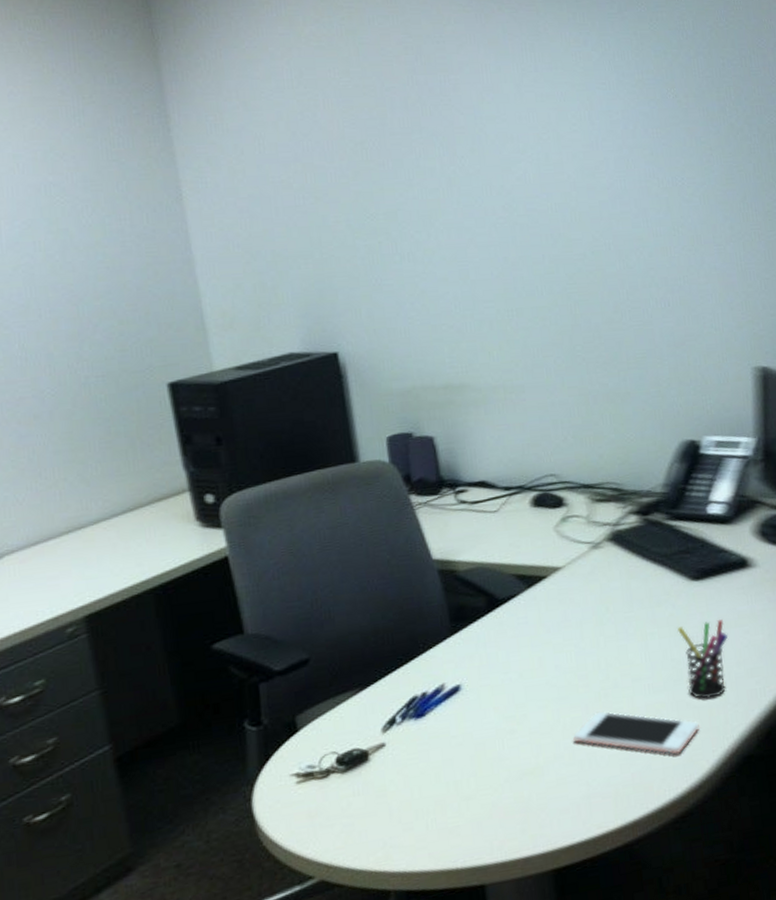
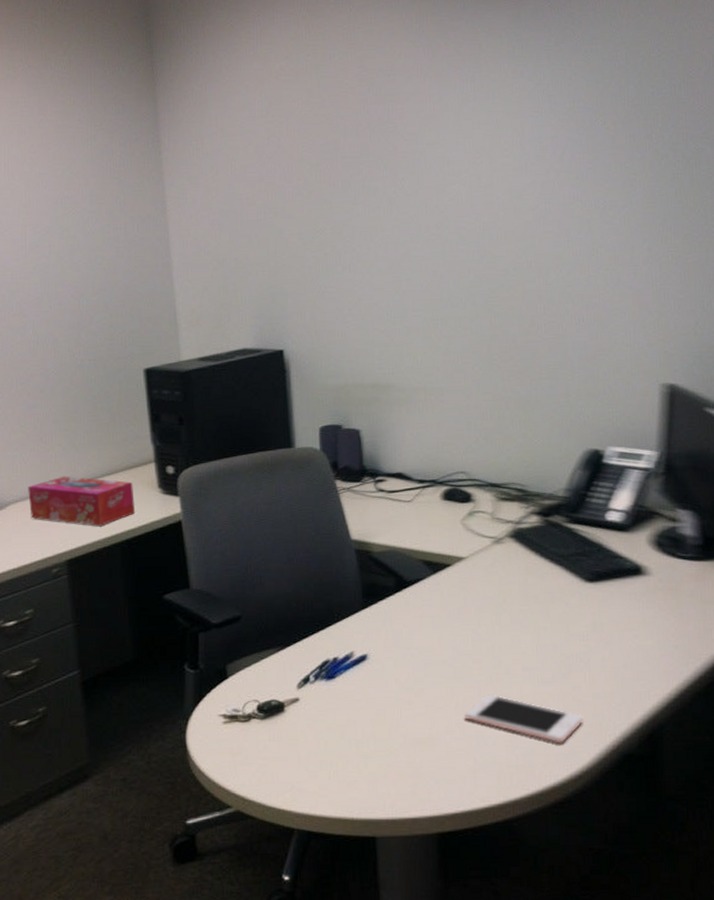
tissue box: none [27,516,168,572] -> present [28,476,135,526]
pen holder: present [678,620,729,699] -> none [569,622,618,695]

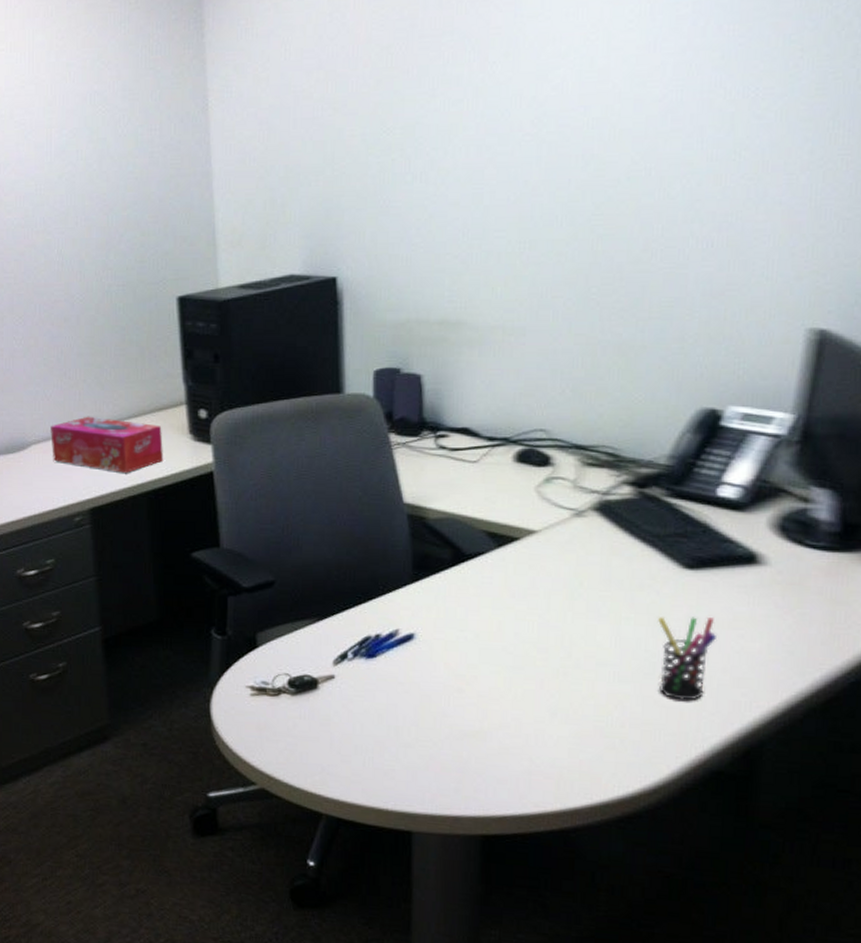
cell phone: present [464,694,583,743] -> none [522,689,665,752]
pen holder: none [569,622,618,695] -> present [658,617,718,701]

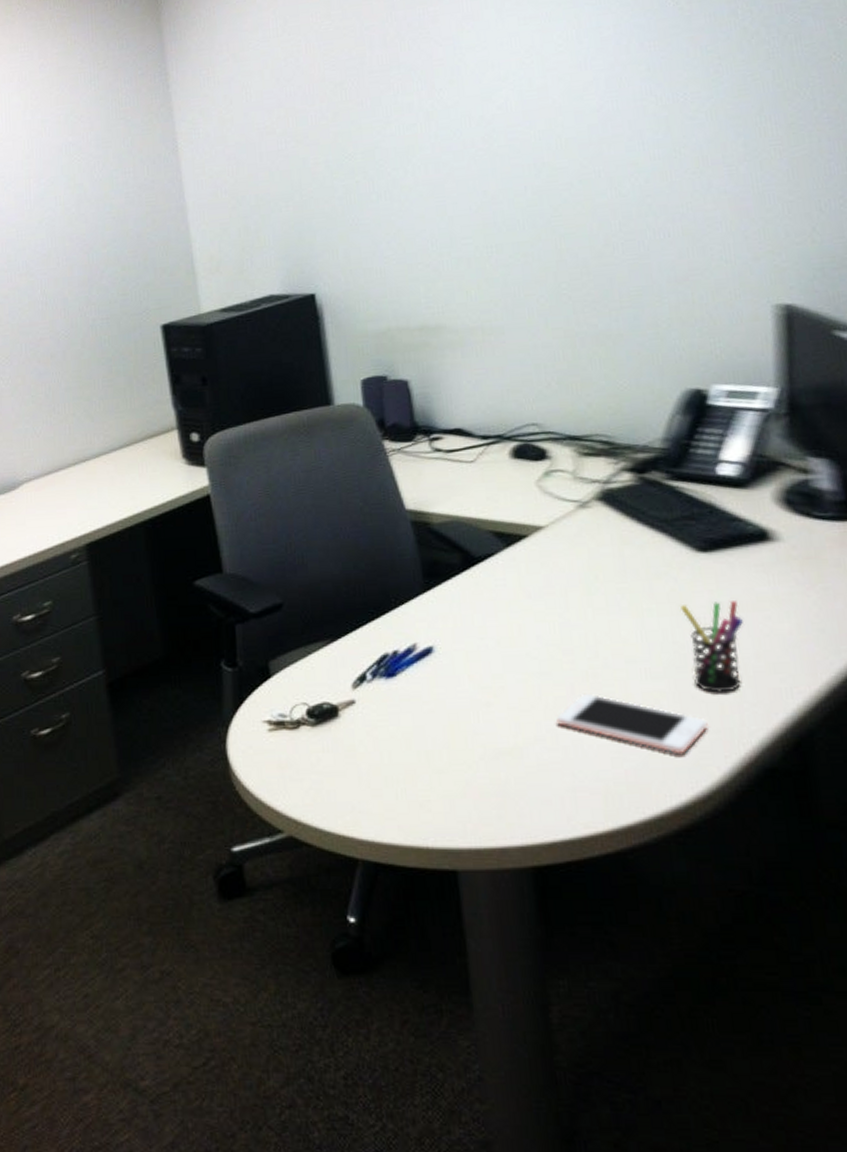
tissue box: present [51,416,163,473] -> none [42,449,158,504]
cell phone: none [522,689,665,752] -> present [556,693,708,755]

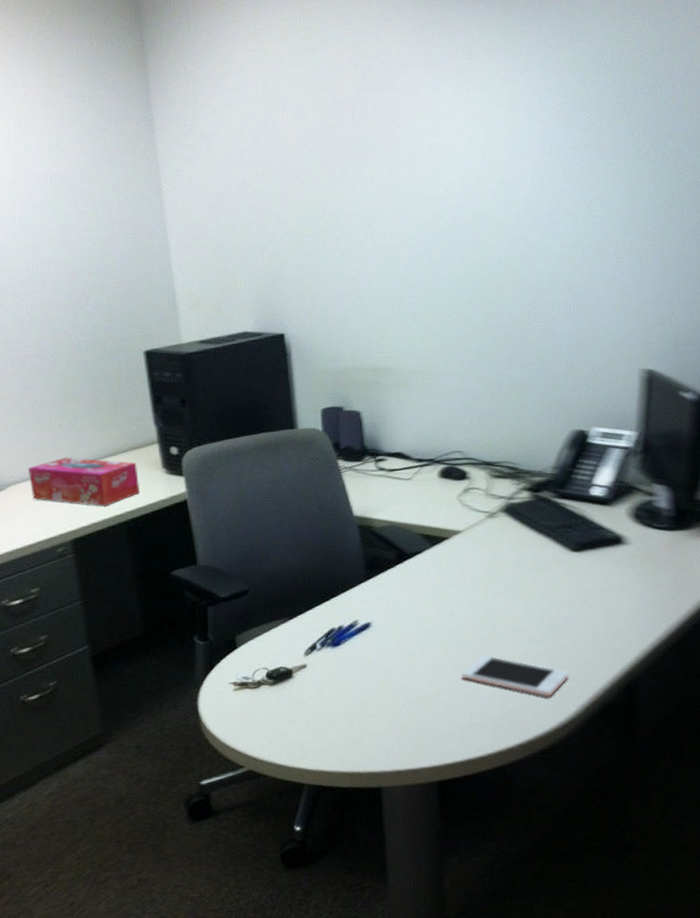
tissue box: none [42,449,158,504] -> present [28,457,139,506]
pen holder: present [680,601,744,693] -> none [557,587,600,653]

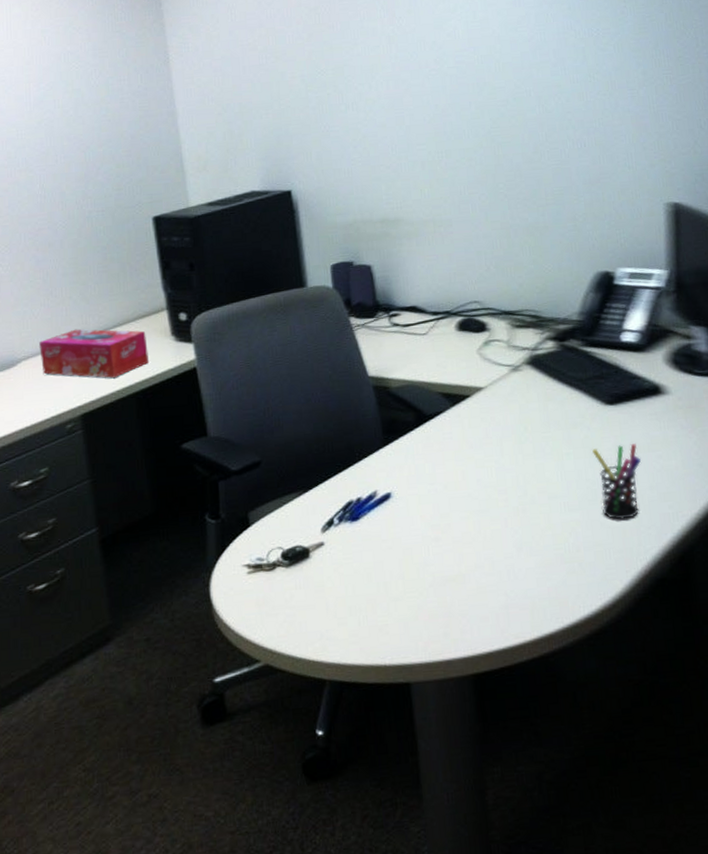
cell phone: present [462,655,569,697] -> none [493,525,613,572]
pen holder: none [557,587,600,653] -> present [592,444,642,520]

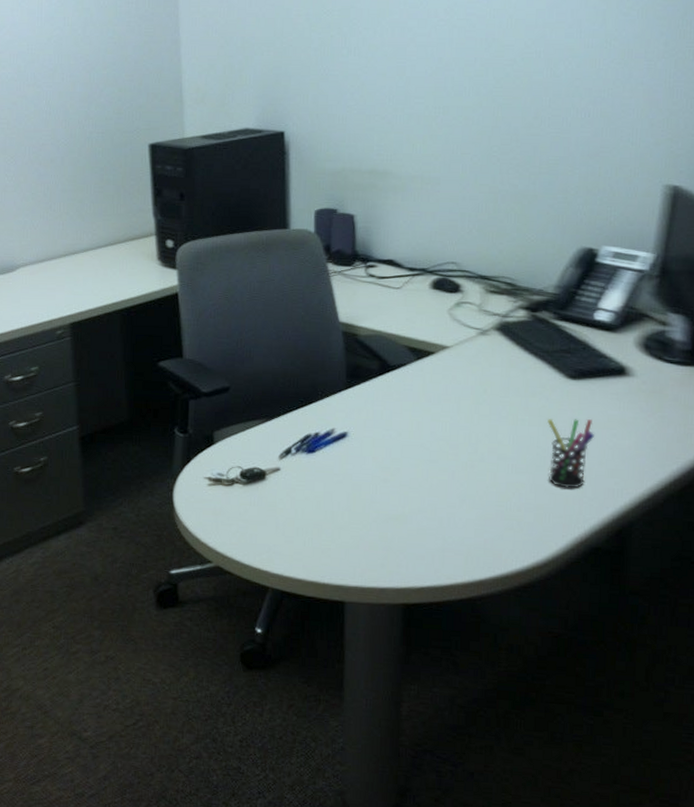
tissue box: present [39,329,149,378] -> none [37,243,135,293]

